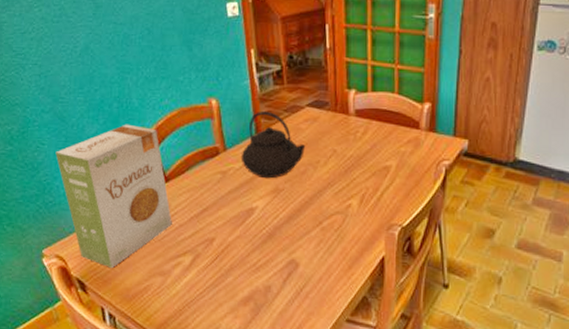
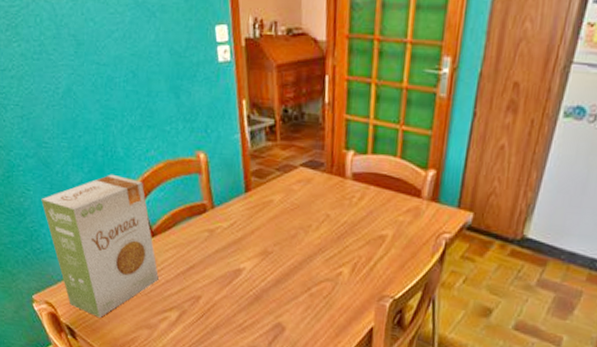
teapot: present [242,110,306,179] -> none [230,168,298,241]

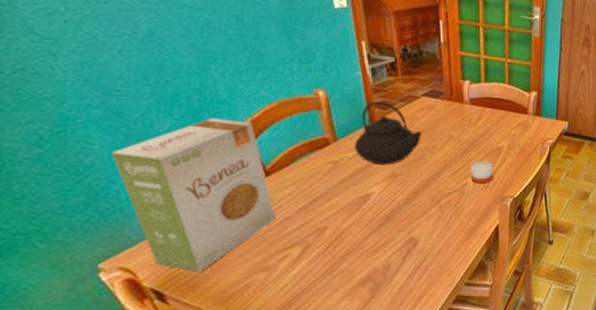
teapot: none [230,168,298,241] -> present [355,101,423,166]
candle: none [346,248,373,277] -> present [471,160,493,184]

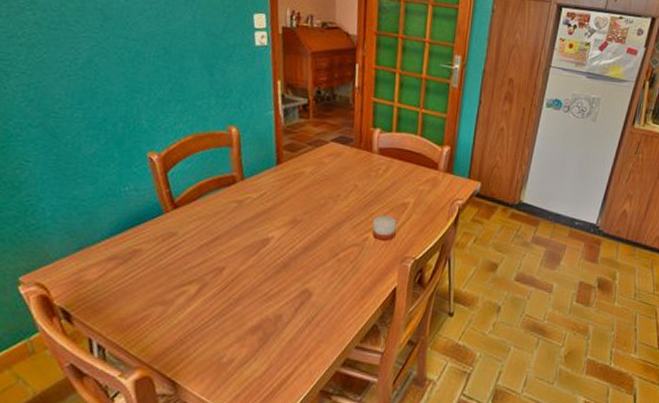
food box: present [111,118,276,273] -> none [43,146,179,298]
teapot: present [355,101,423,166] -> none [260,142,328,210]

